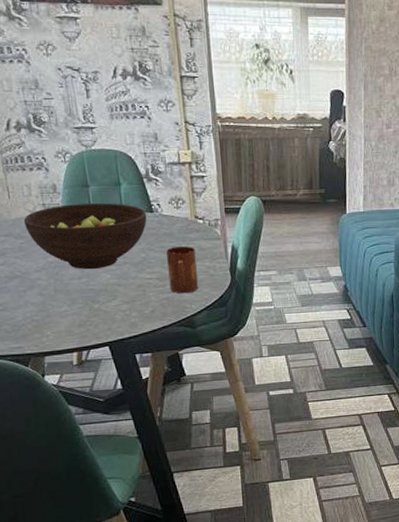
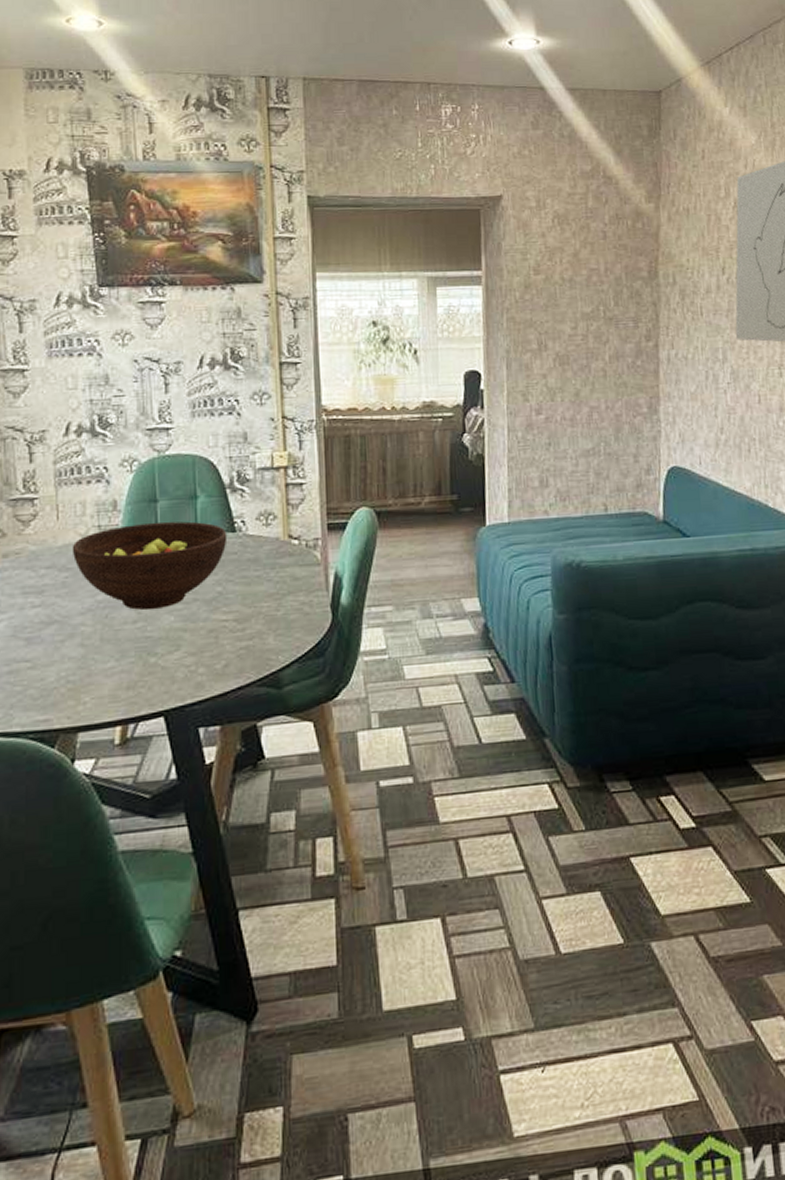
mug: present [166,246,199,294] -> none [249,575,289,641]

